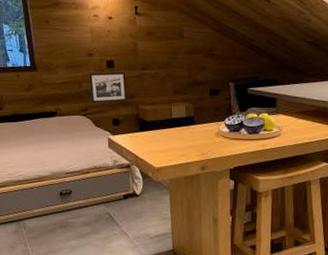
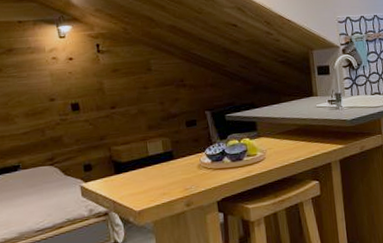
picture frame: present [88,71,128,104] -> none [52,113,98,152]

